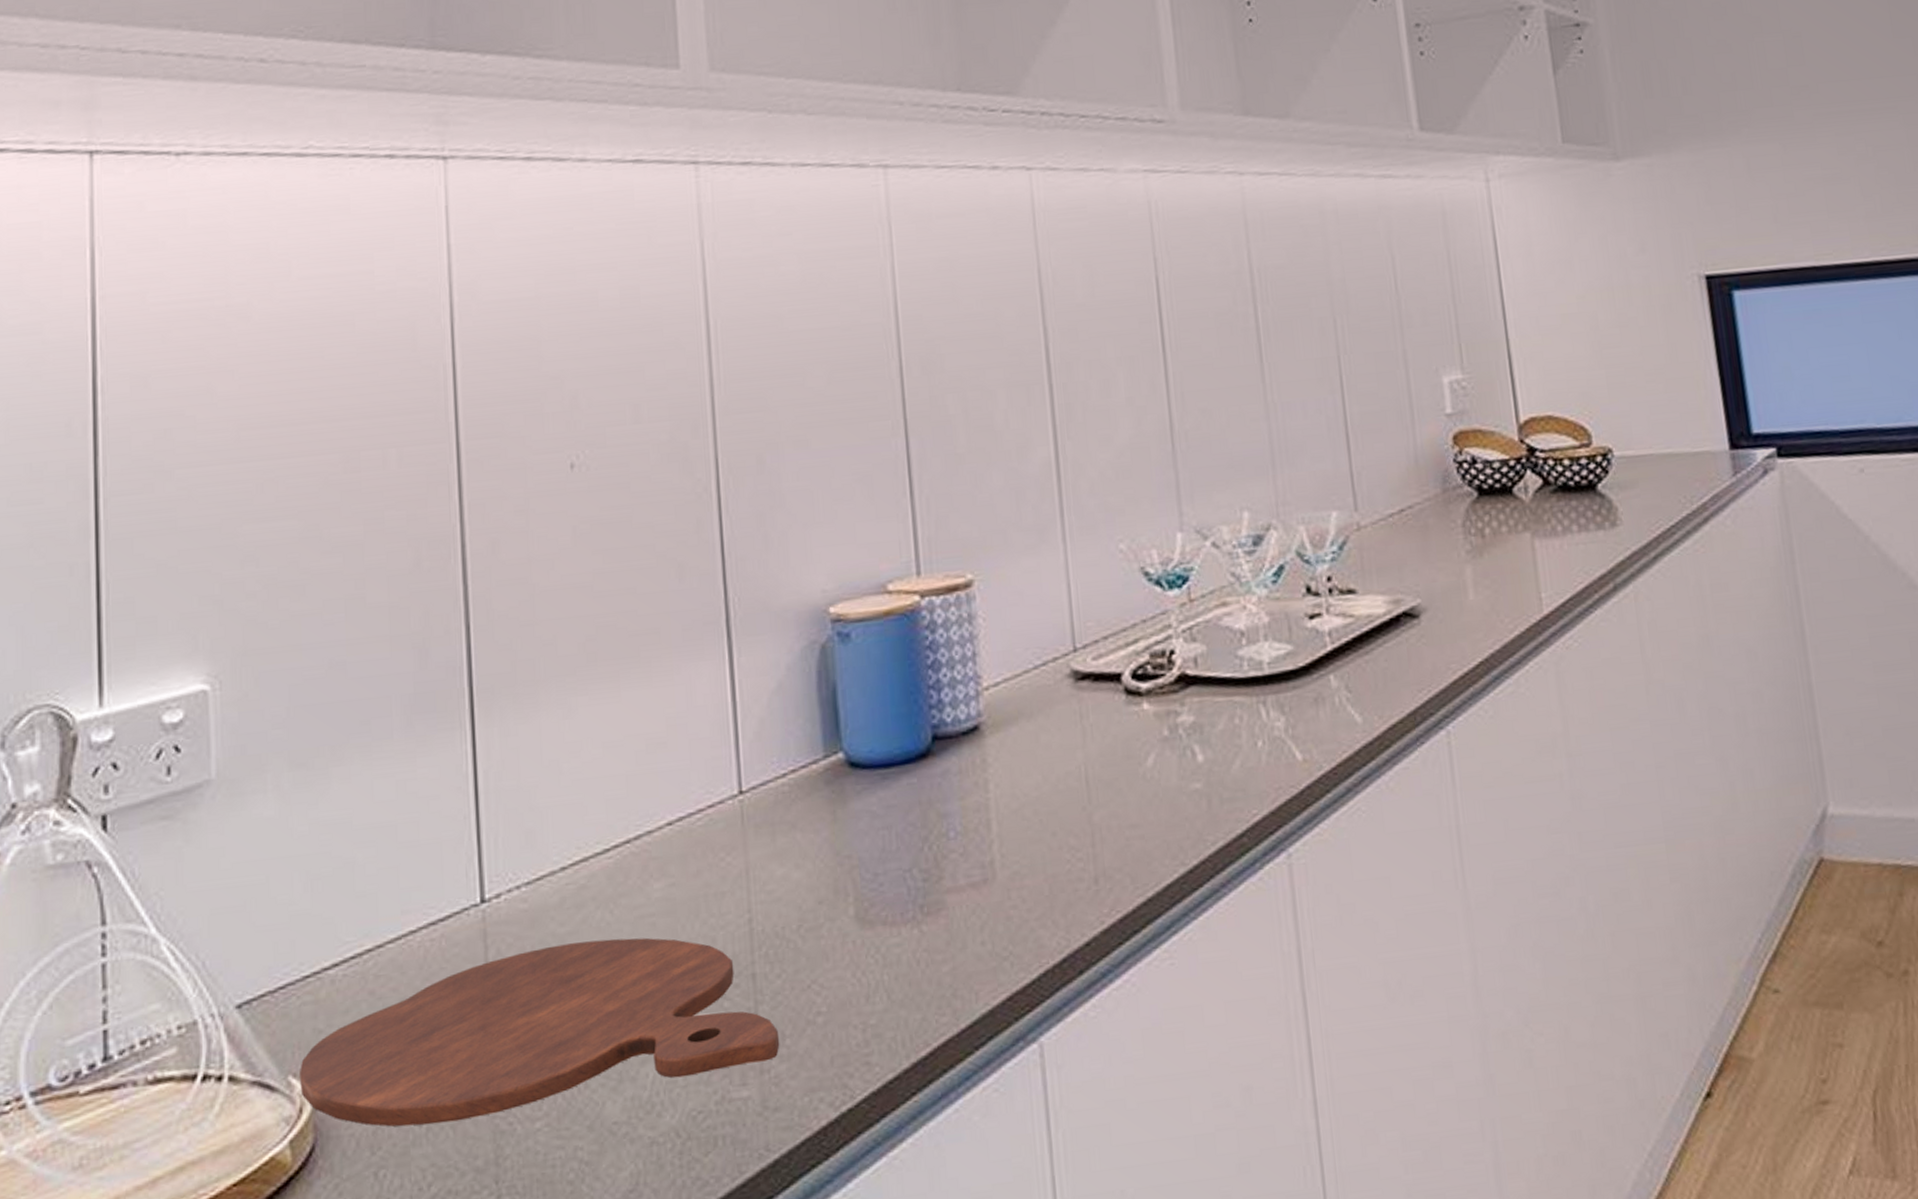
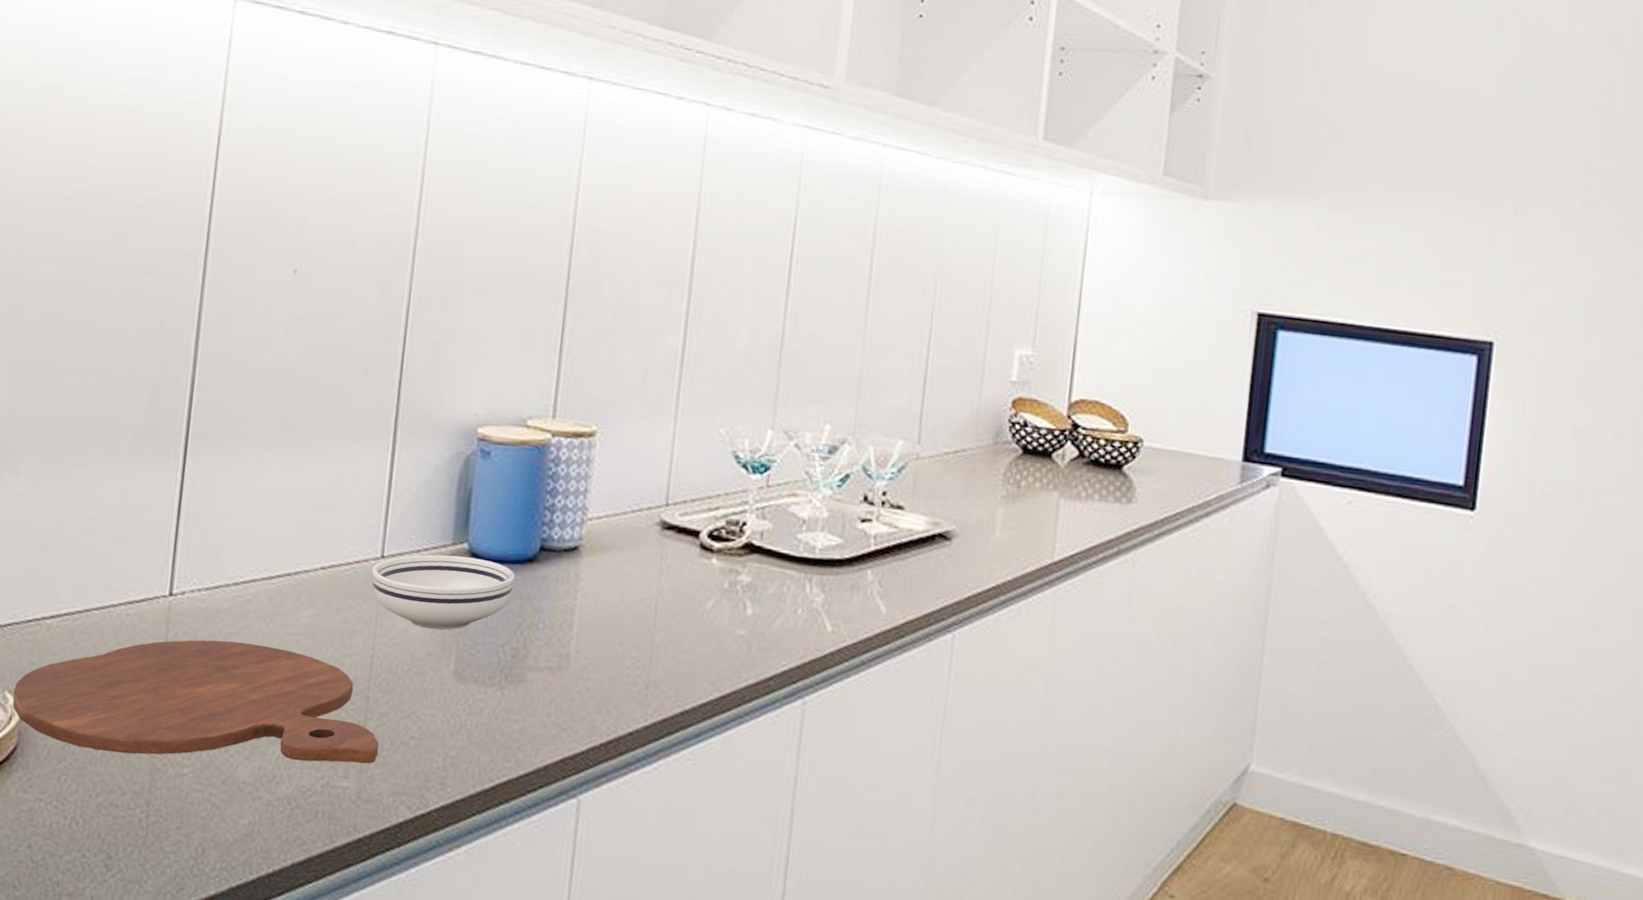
bowl: none [730,767,909,871] -> present [372,554,516,630]

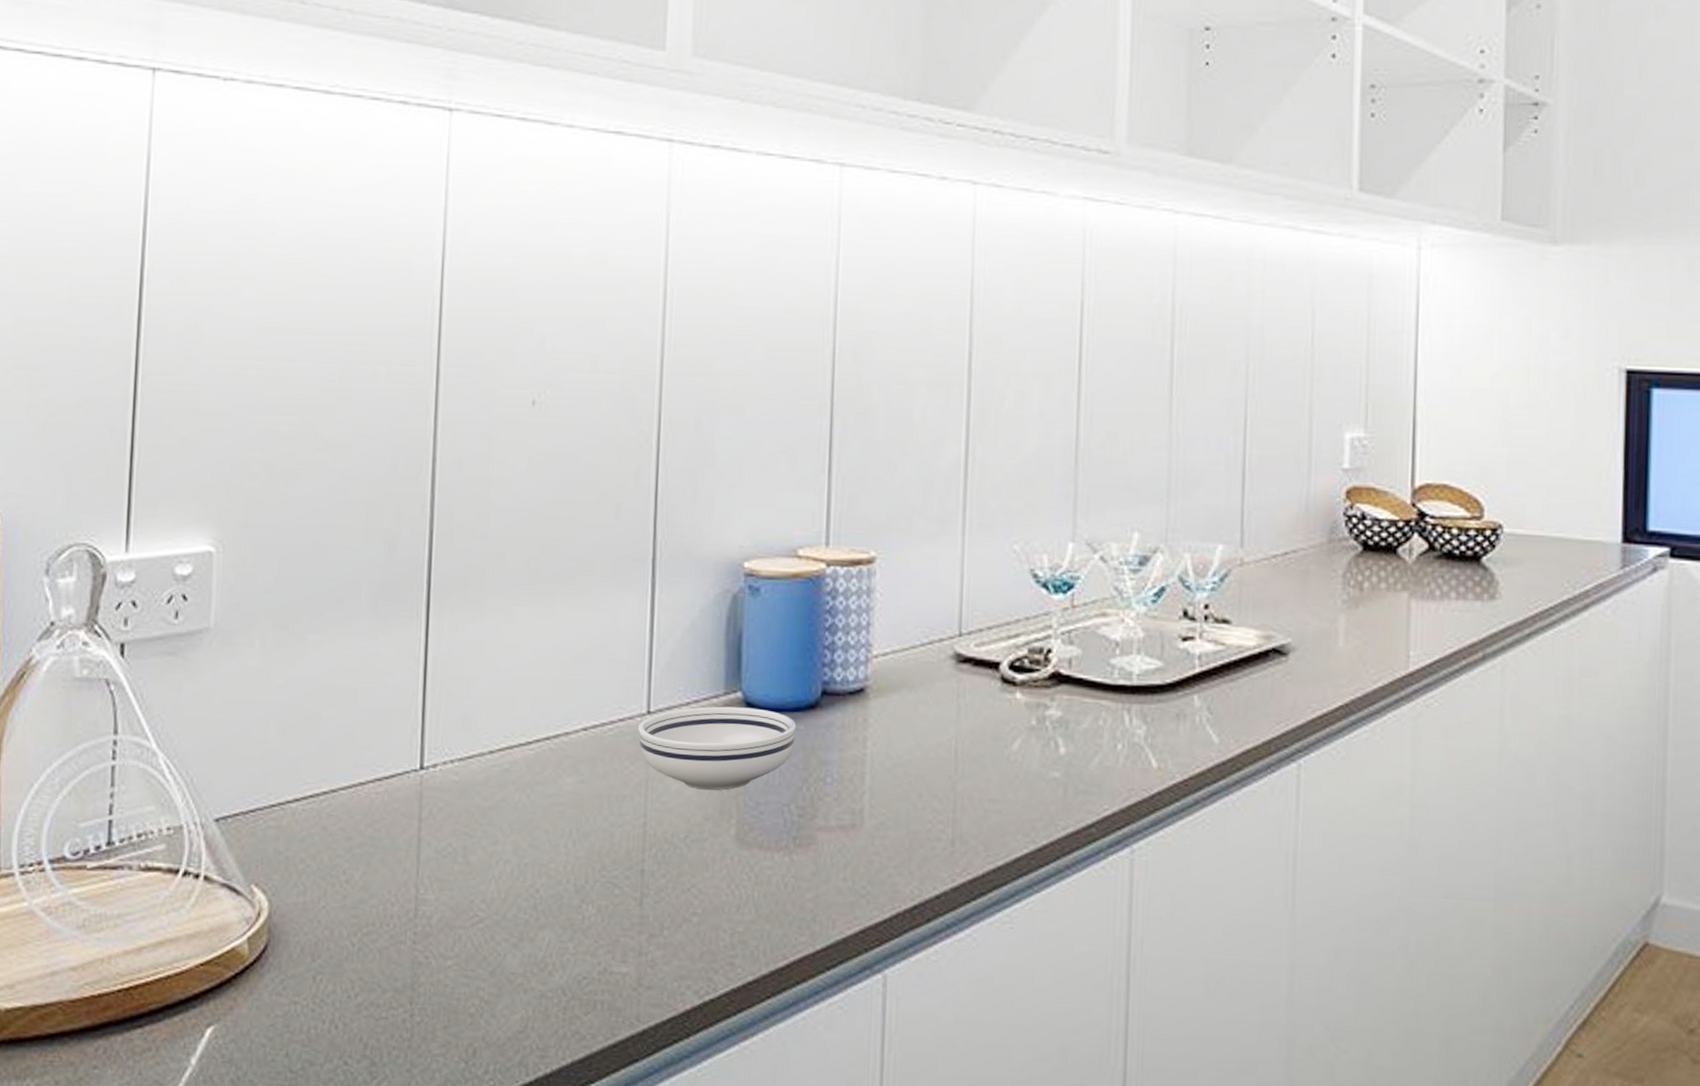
cutting board: present [12,640,379,764] -> none [260,816,659,947]

